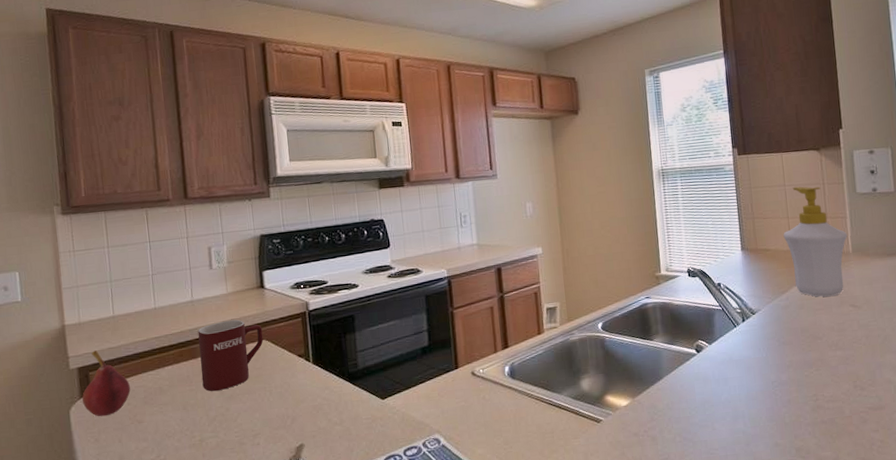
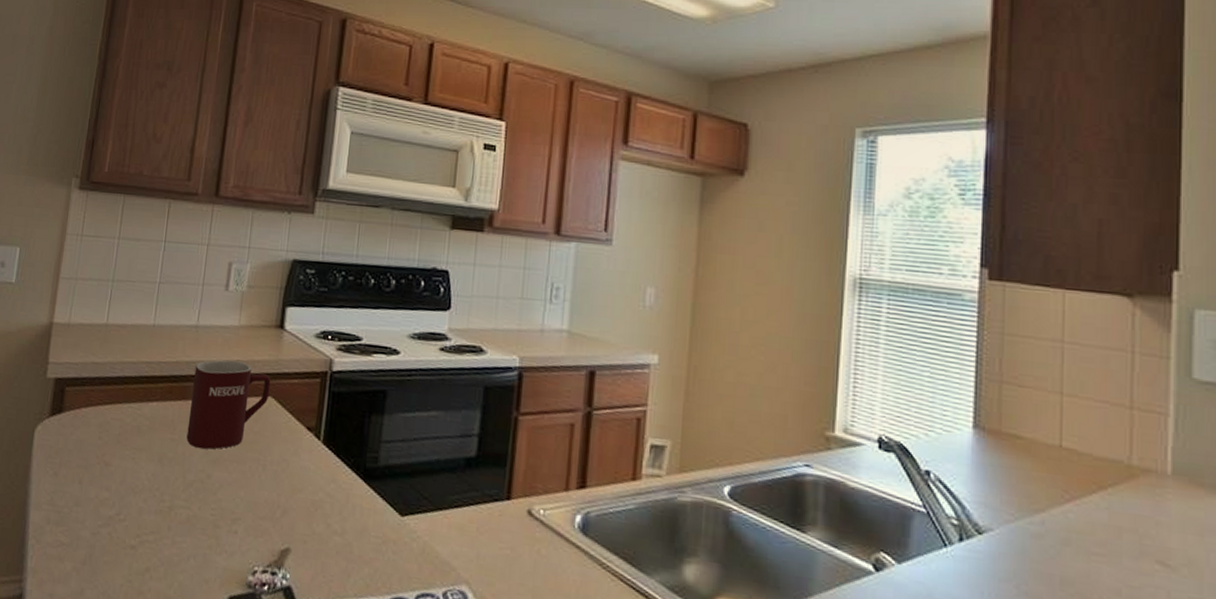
fruit: present [82,350,131,417] -> none [50,361,106,447]
soap bottle: present [783,186,848,297] -> none [1049,347,1166,539]

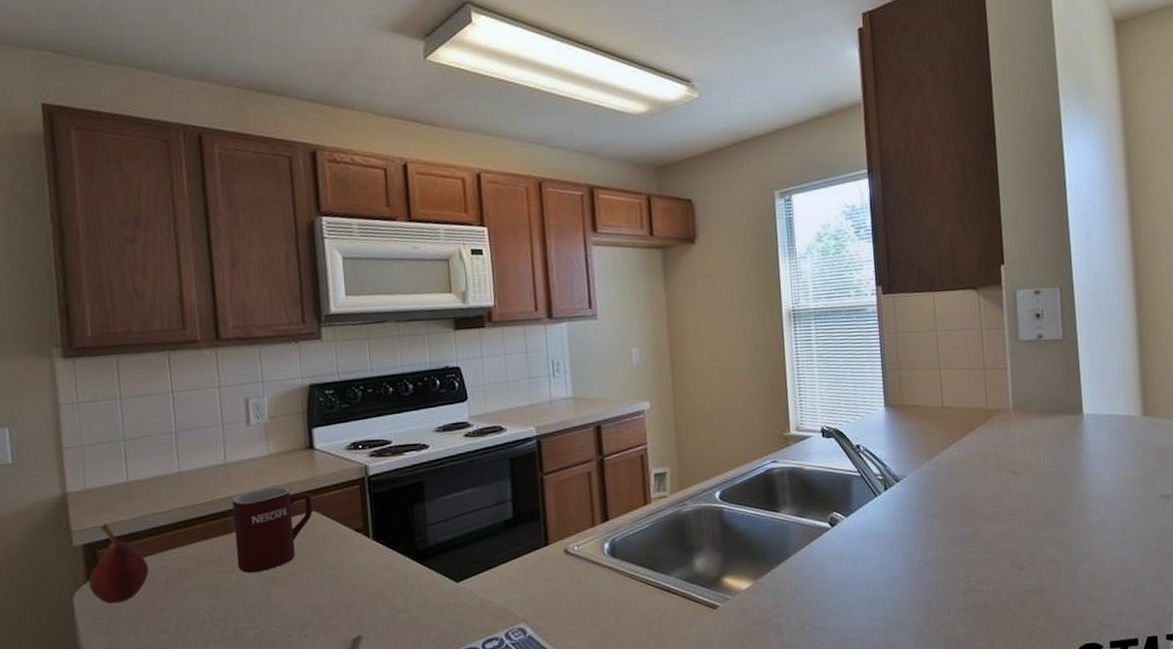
fruit: none [50,361,106,447] -> present [88,524,149,604]

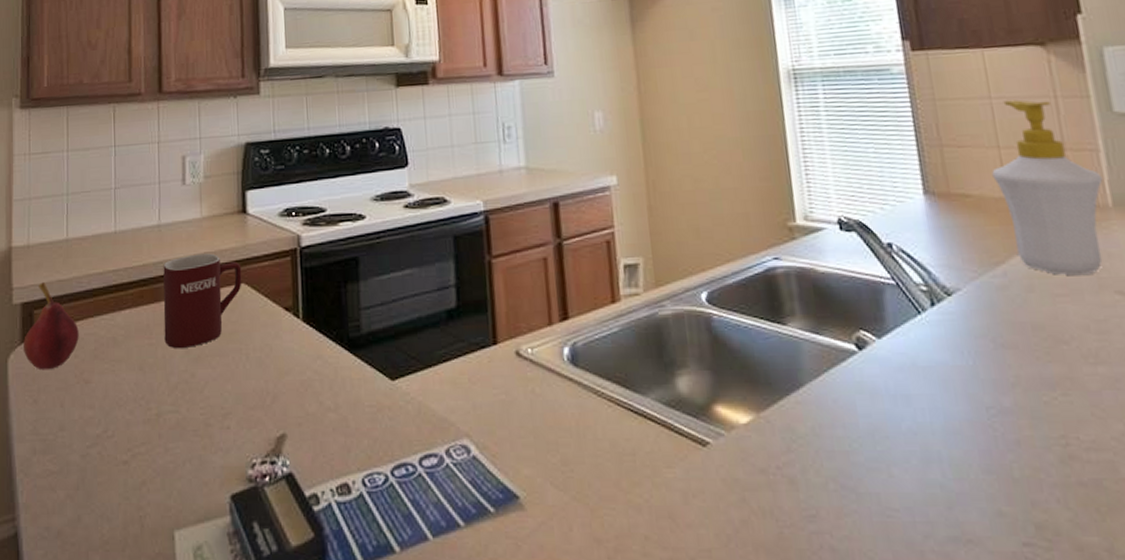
soap bottle: none [933,332,1008,462] -> present [992,100,1103,275]

